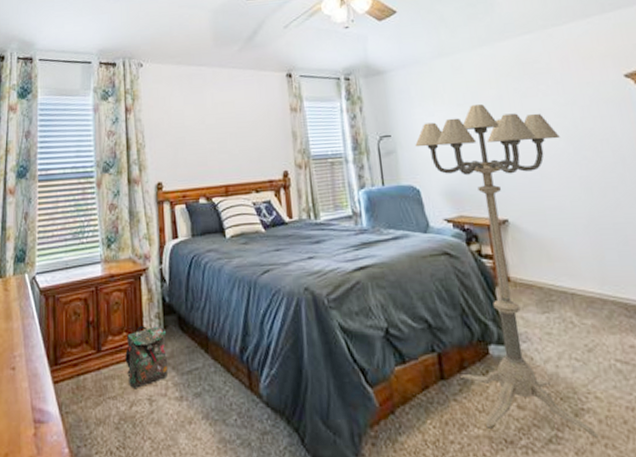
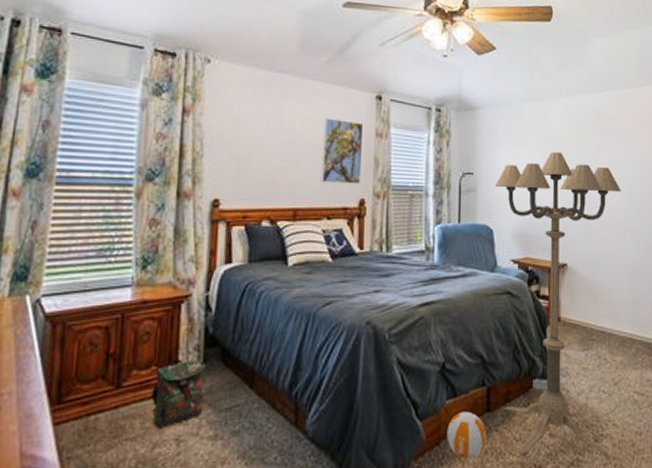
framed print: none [243,99,282,160] -> present [320,118,364,184]
volleyball: none [400,379,446,431] -> present [446,411,486,460]

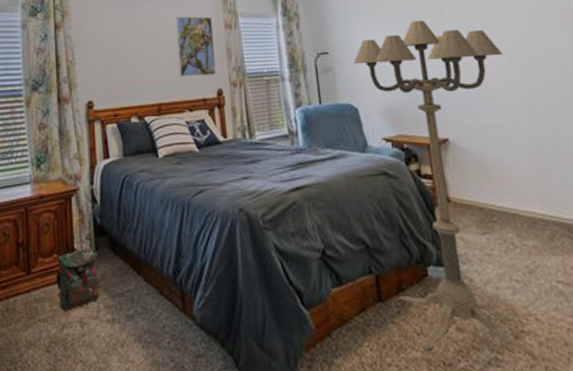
volleyball: present [446,411,486,460] -> none [336,301,383,353]

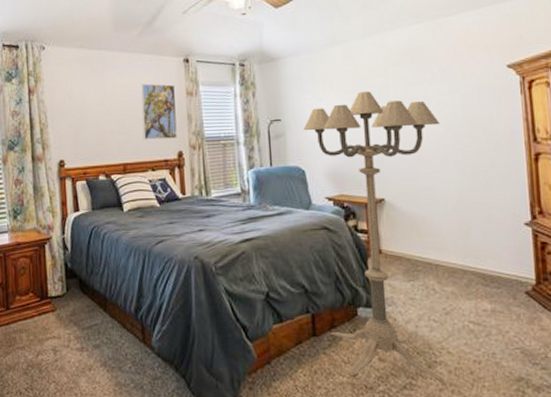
backpack: present [56,247,100,312] -> none [31,288,70,341]

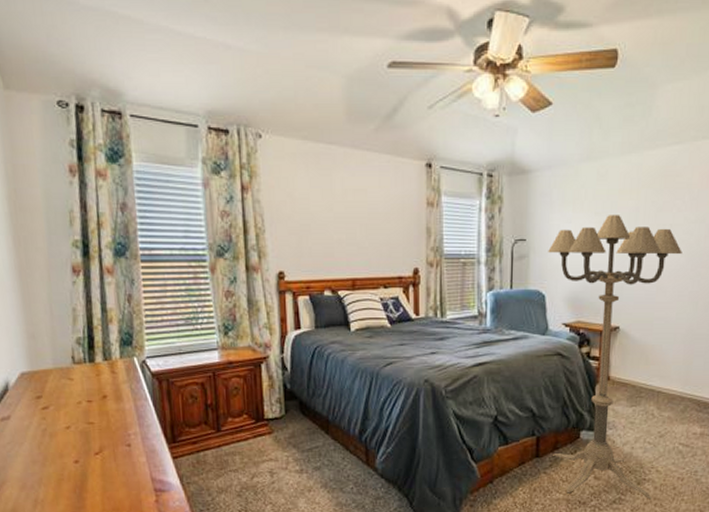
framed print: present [141,83,177,140] -> none [375,189,415,254]

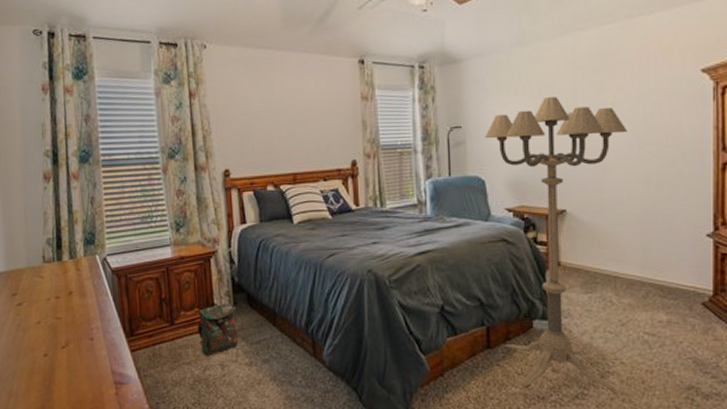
backpack: none [246,409,289,464] -> present [197,302,238,357]

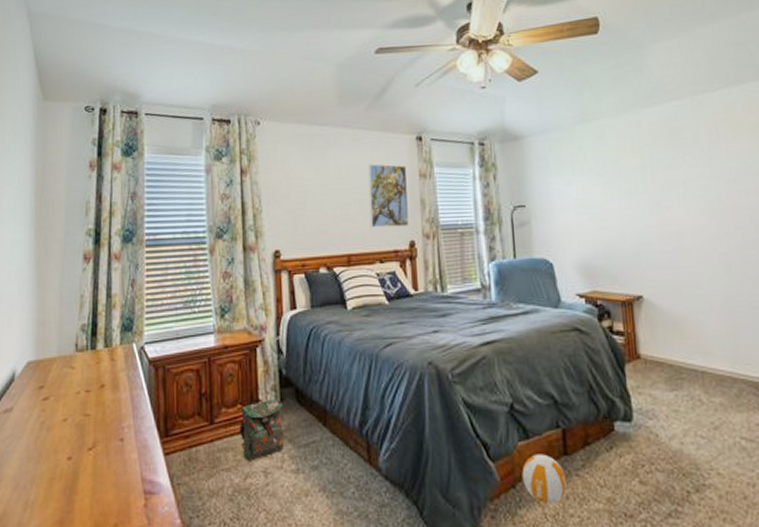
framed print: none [312,86,351,148] -> present [368,164,409,228]
volleyball: none [449,348,488,389] -> present [521,454,567,504]
floor lamp: present [485,97,627,395] -> none [551,175,718,513]

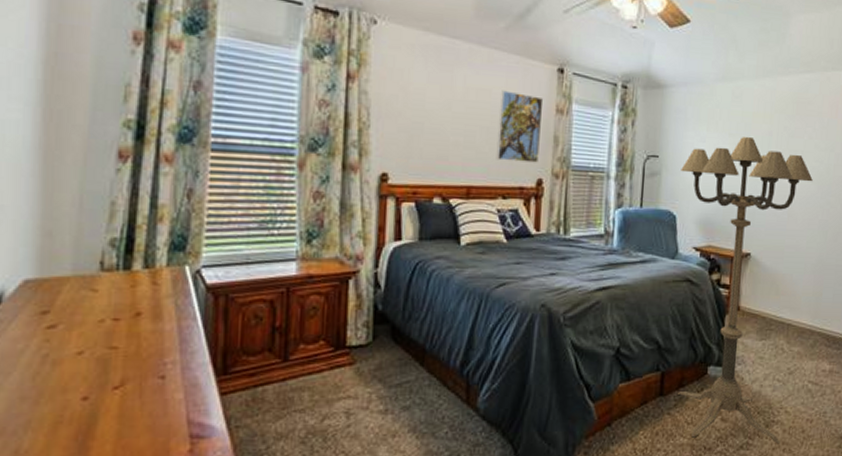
backpack: present [239,398,285,462] -> none [320,335,376,402]
volleyball: present [521,454,567,504] -> none [618,395,659,440]
floor lamp: none [551,175,718,513] -> present [678,137,813,444]

